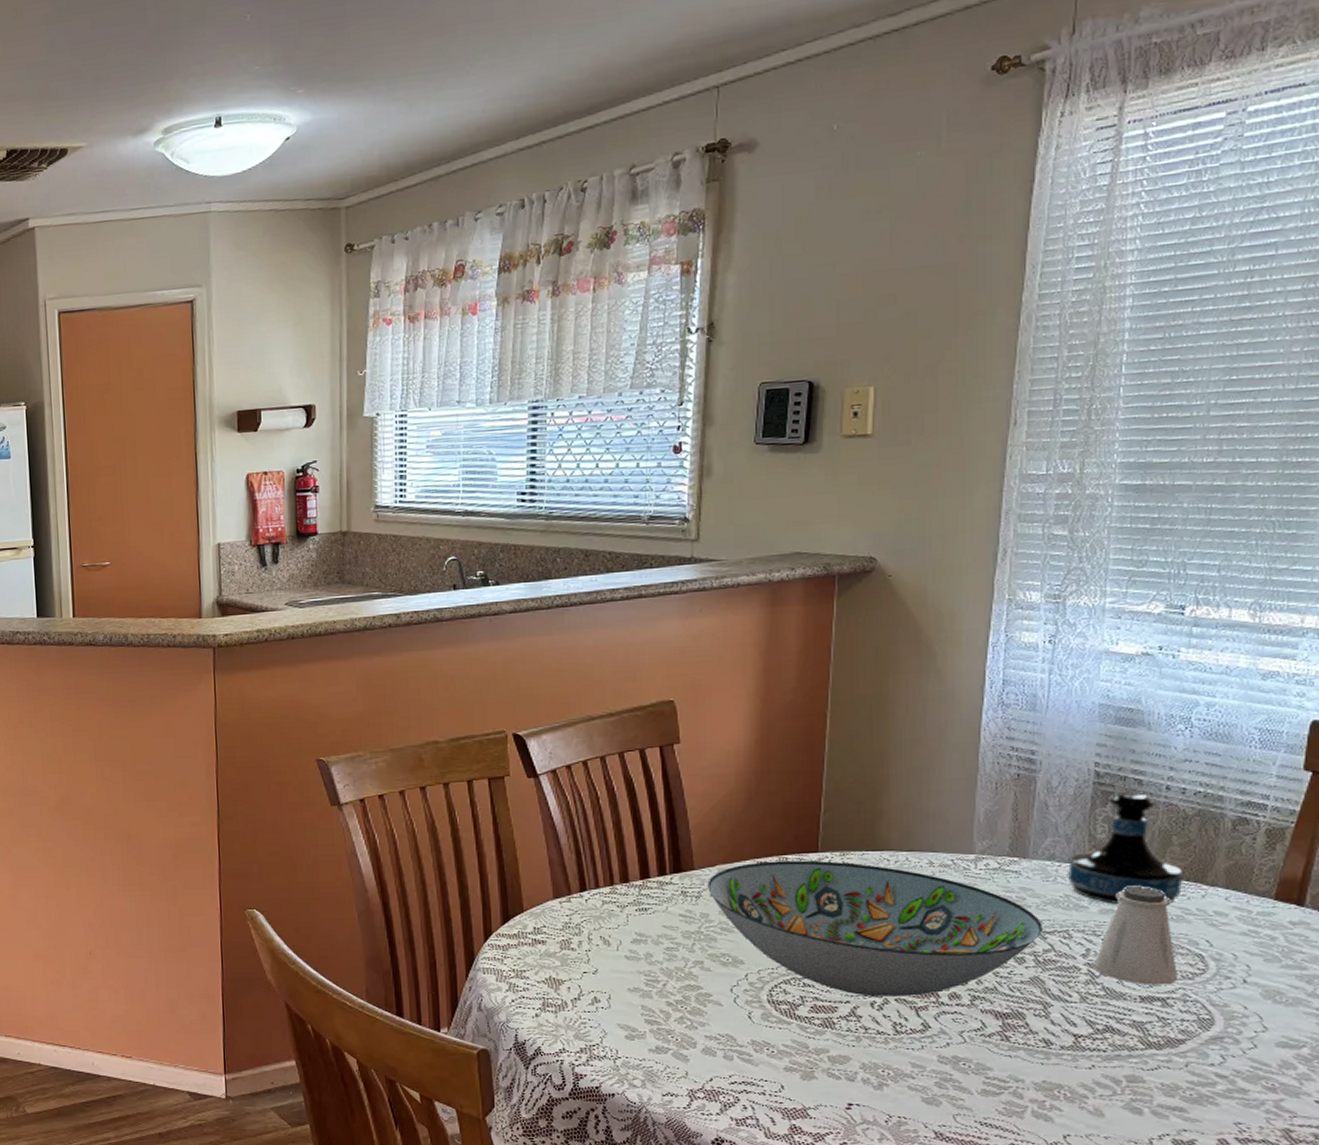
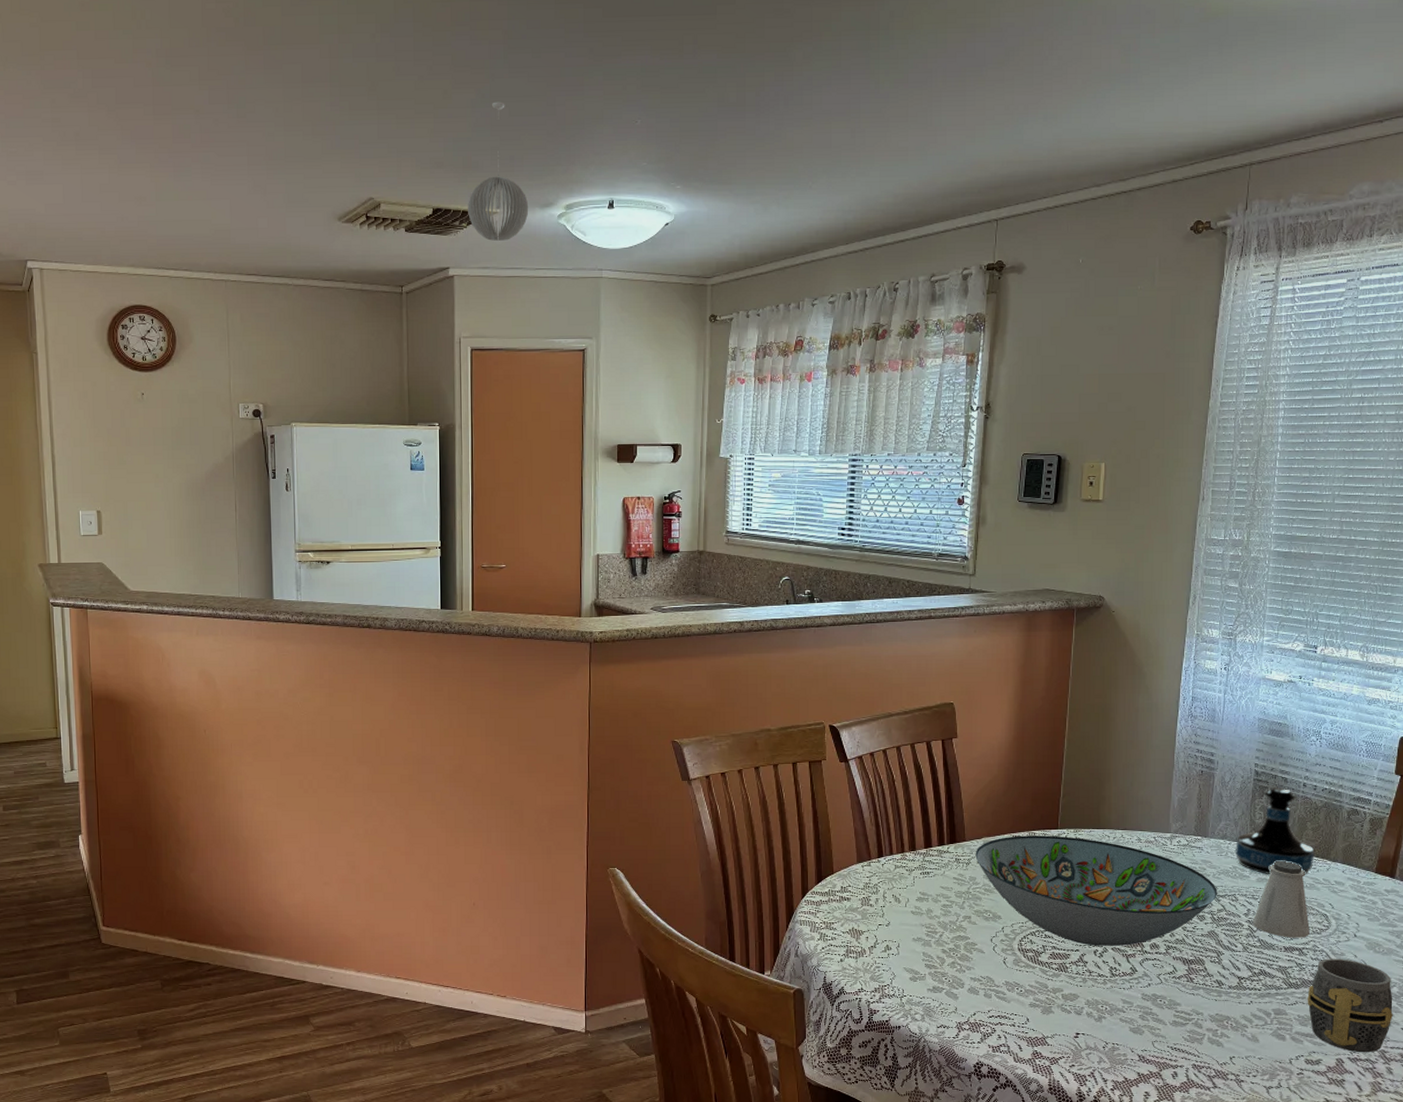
pendant light: none [47,13,120,182] -> present [468,101,529,242]
mug: none [1174,1011,1302,1132] -> present [1307,958,1393,1053]

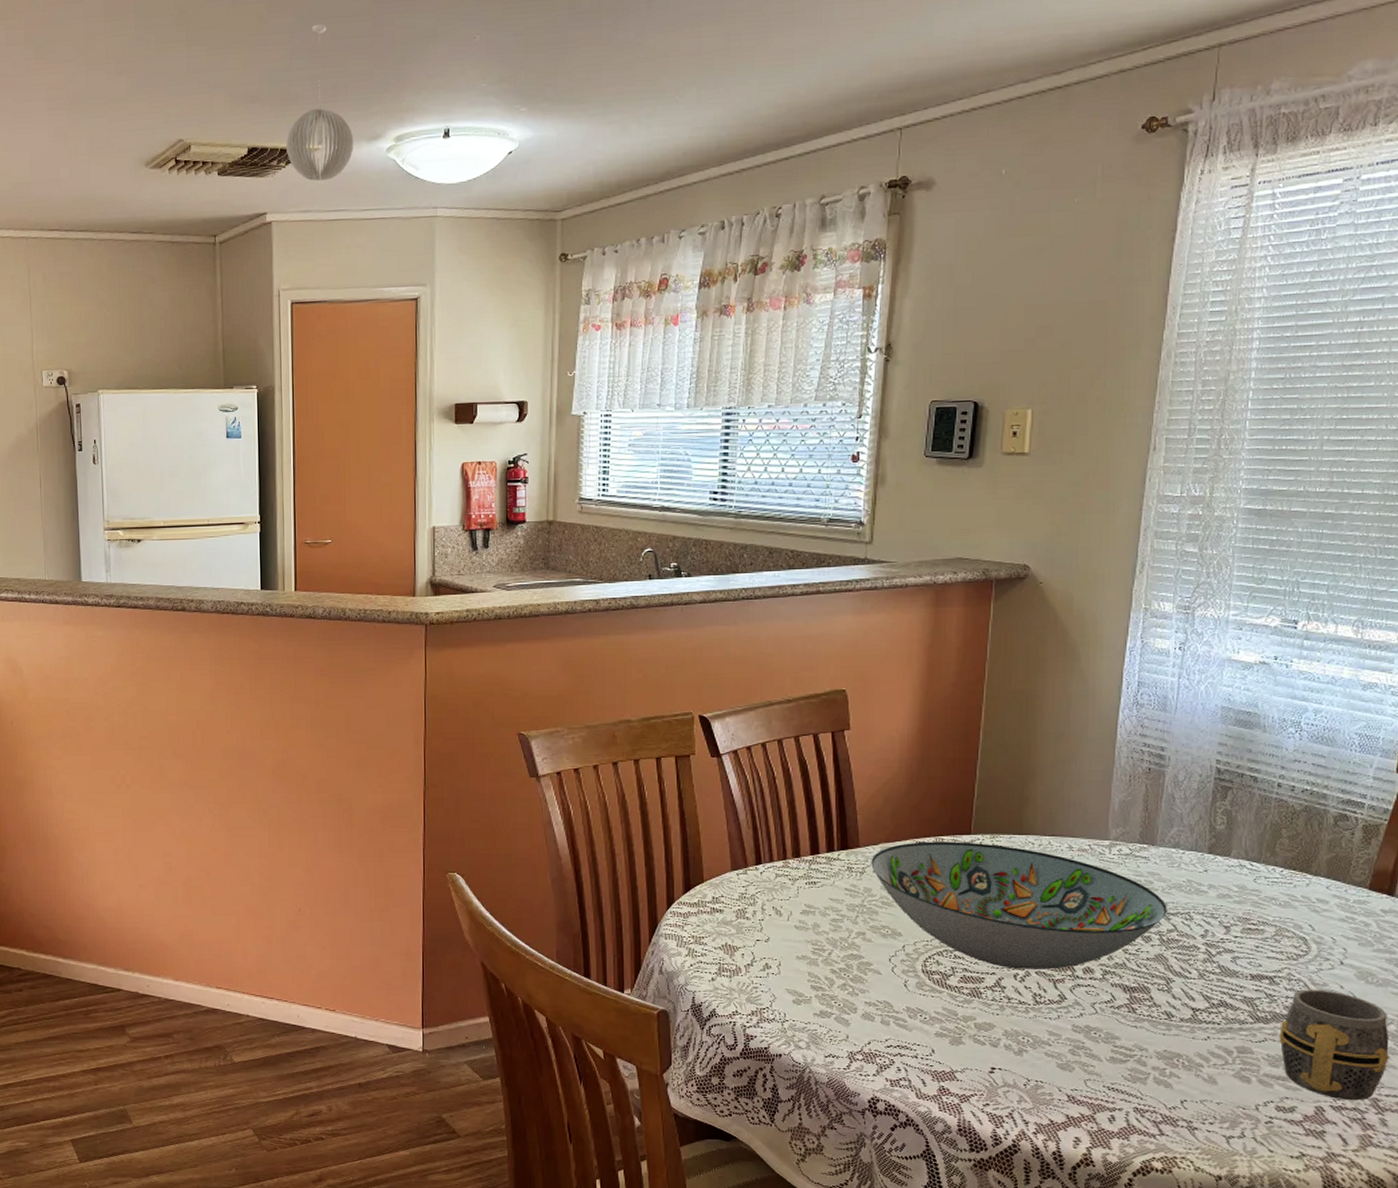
tequila bottle: present [1235,786,1315,875] -> none [1190,787,1291,891]
saltshaker: present [1252,861,1311,938] -> none [1210,875,1285,965]

